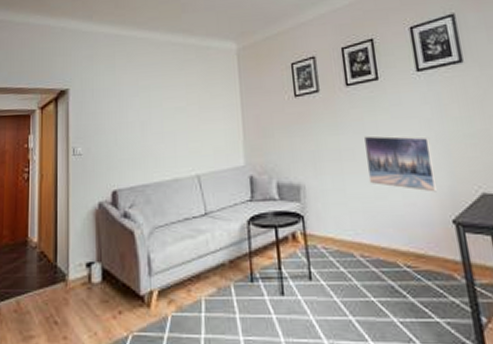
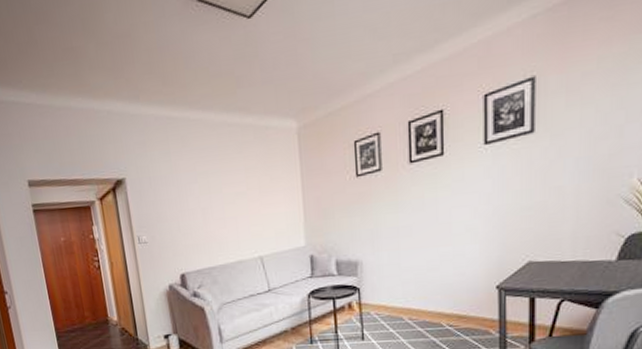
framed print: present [363,135,437,192] -> none [422,211,487,263]

